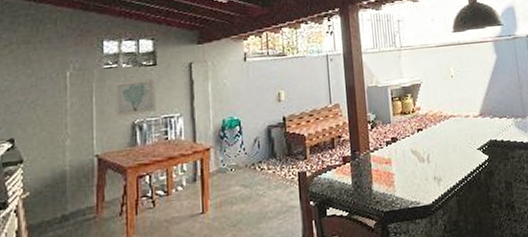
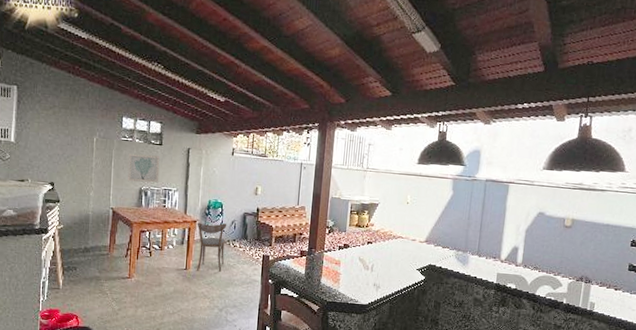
dining chair: none [210,144,250,212] -> present [197,222,227,272]

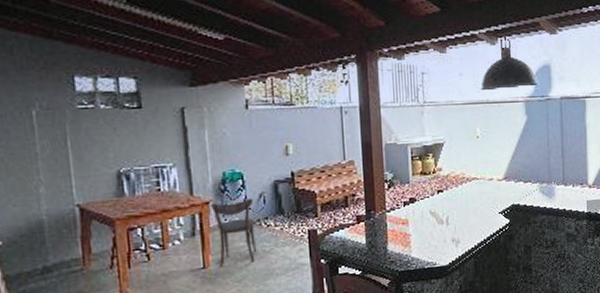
wall art: present [127,153,160,183] -> none [91,123,145,165]

